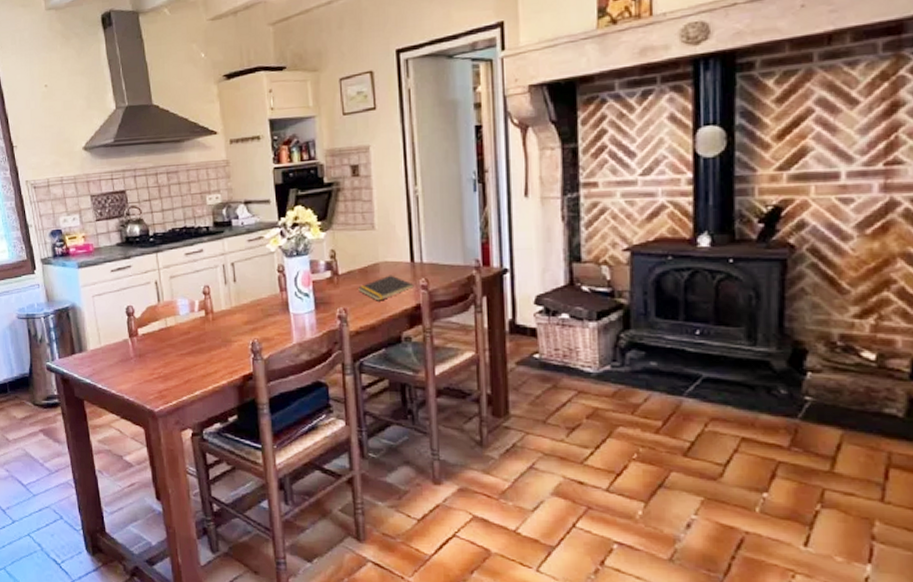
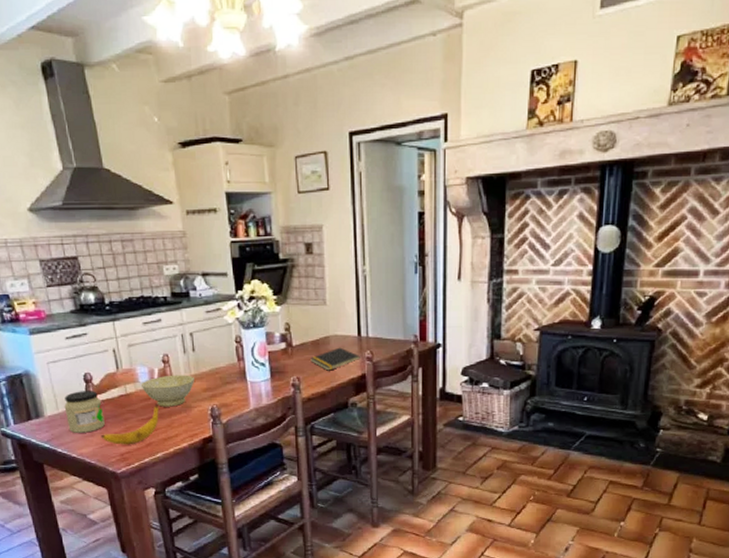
jar: none [106,324,146,368] -> present [64,391,106,433]
banana: none [140,338,198,382] -> present [100,404,159,445]
bowl: none [182,307,235,341] -> present [142,375,194,407]

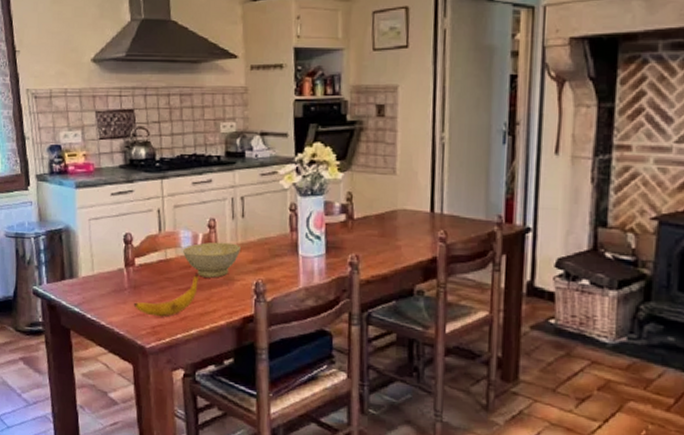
jar: present [64,391,106,433] -> none [100,252,141,299]
notepad: present [310,347,360,371] -> none [373,223,432,251]

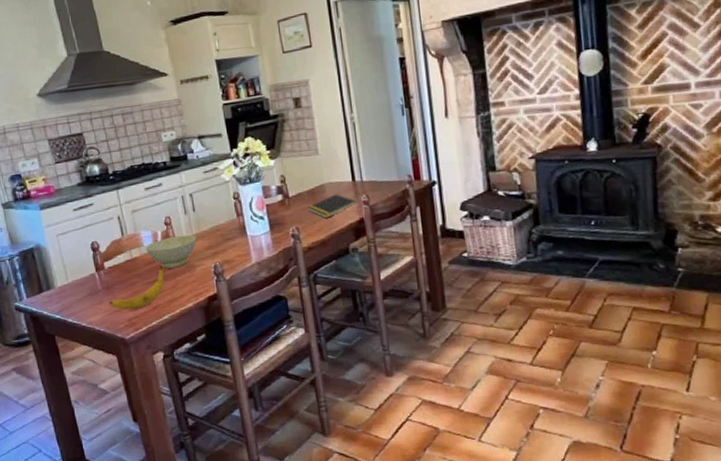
notepad: none [373,223,432,251] -> present [308,194,357,219]

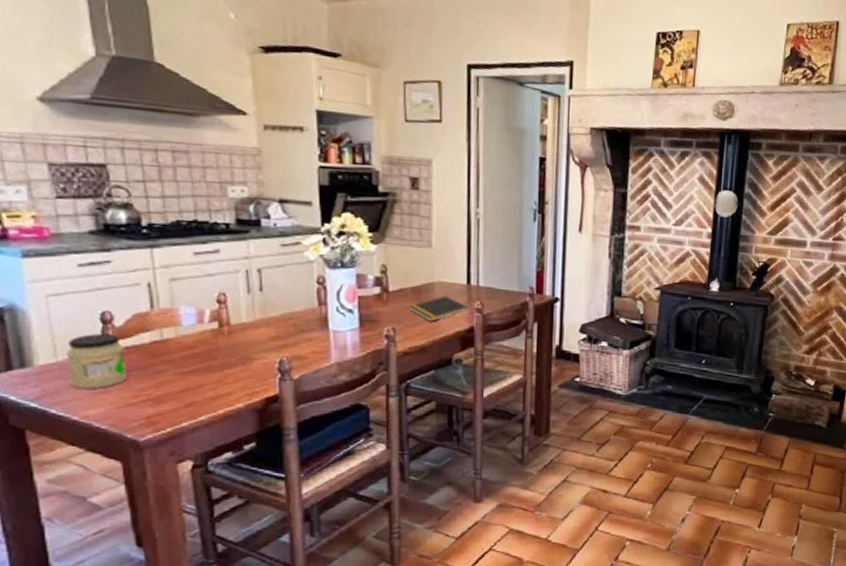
jar: none [73,258,113,302] -> present [66,334,128,389]
banana: present [109,267,164,311] -> none [118,354,207,405]
bowl: present [146,235,196,269] -> none [185,318,259,358]

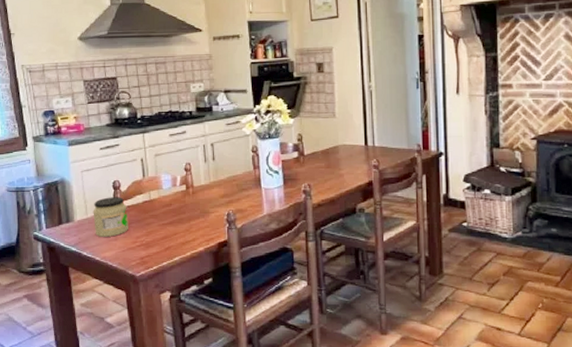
notepad: present [410,295,469,322] -> none [321,156,367,178]

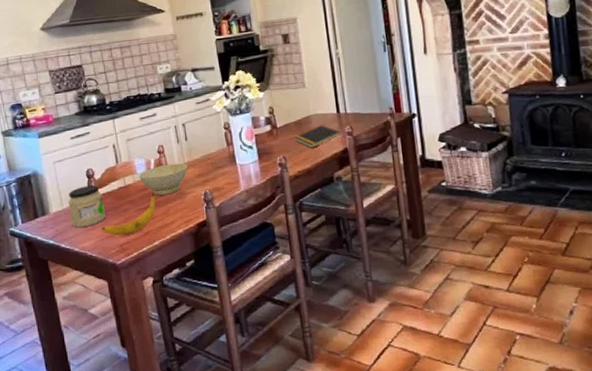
banana: none [124,210,179,249] -> present [101,193,156,236]
bowl: none [165,182,213,212] -> present [139,163,188,196]
notepad: none [321,156,367,178] -> present [294,125,341,148]

